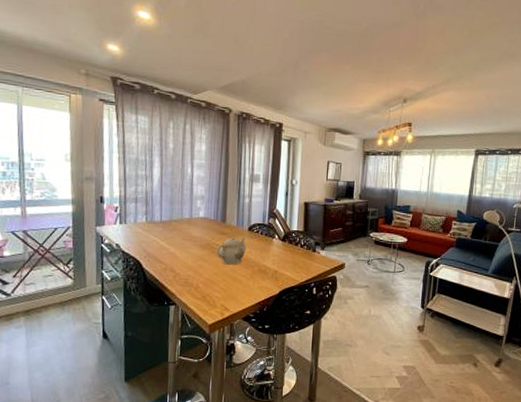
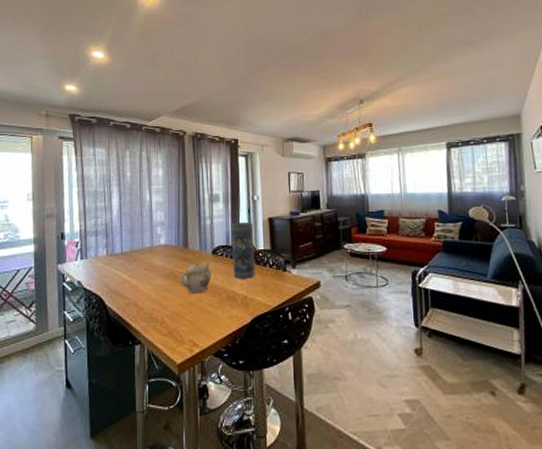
vase: none [267,204,289,256] -> present [231,222,255,279]

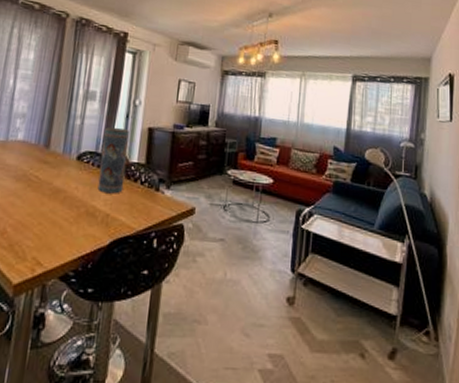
teapot: present [180,262,211,294] -> none [33,168,73,204]

